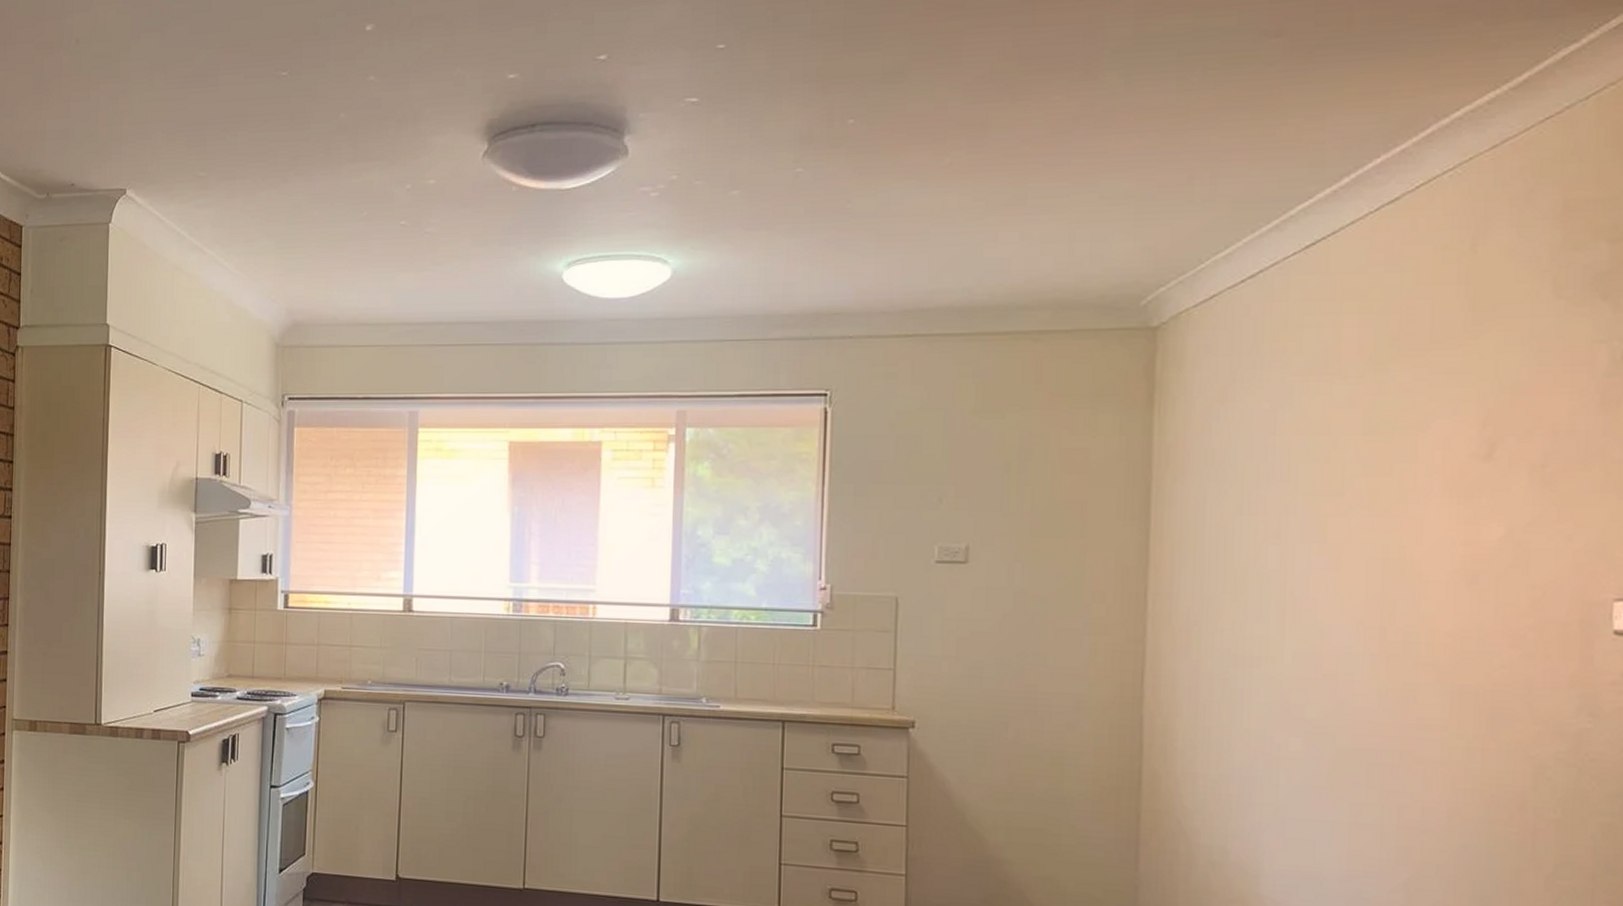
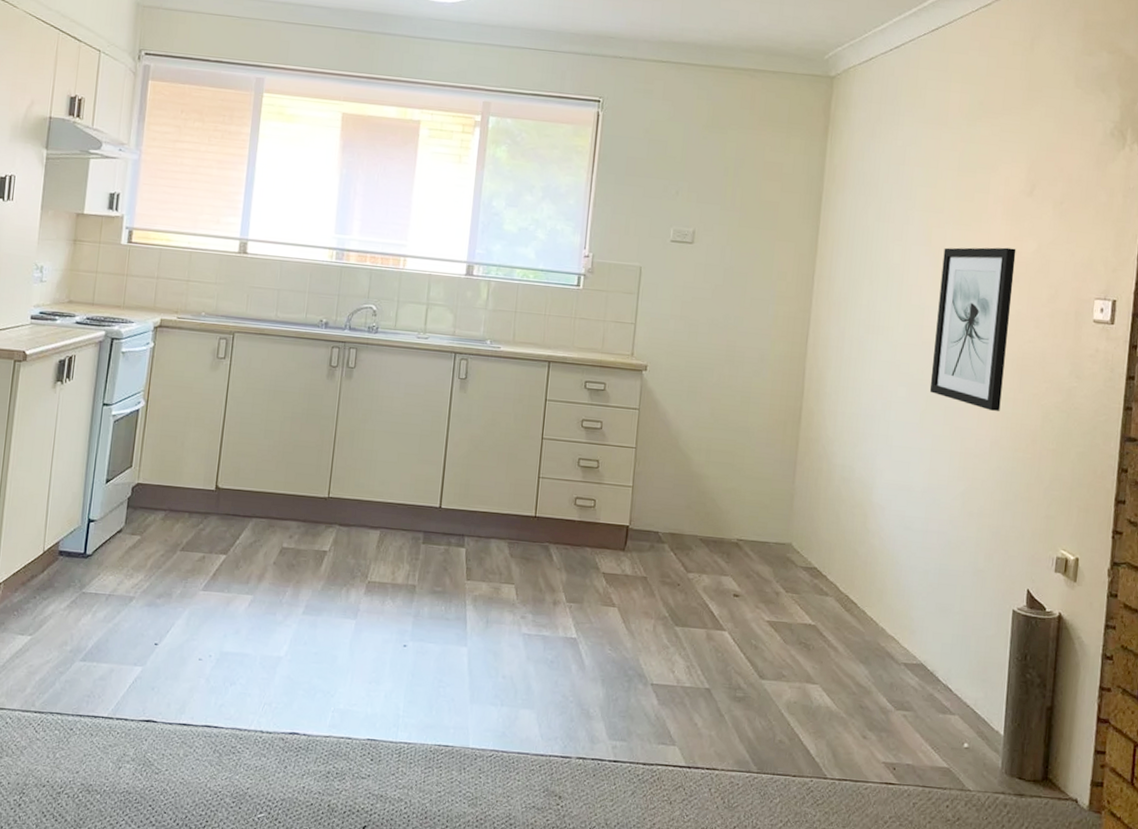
wall art: none [1340,536,1470,767] -> present [929,247,1016,411]

